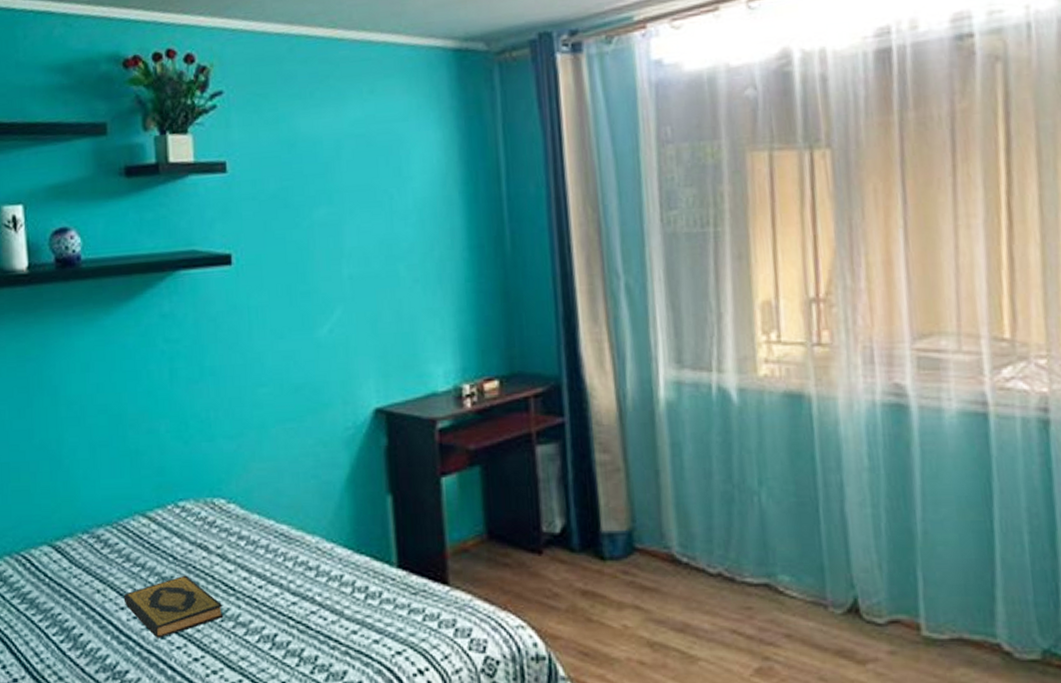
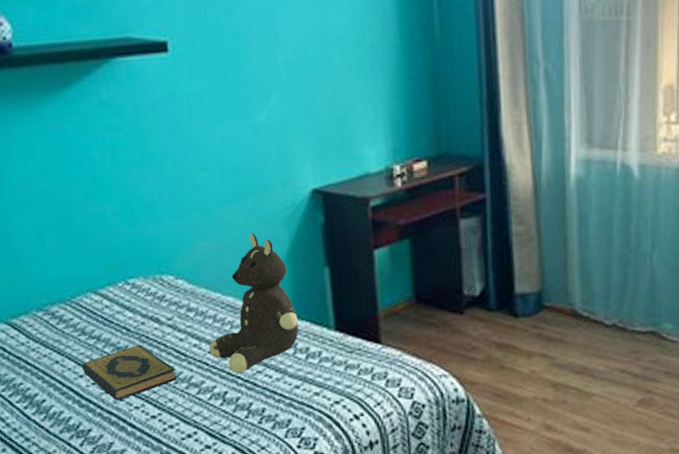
teddy bear: none [259,454,358,612] -> present [209,233,299,373]

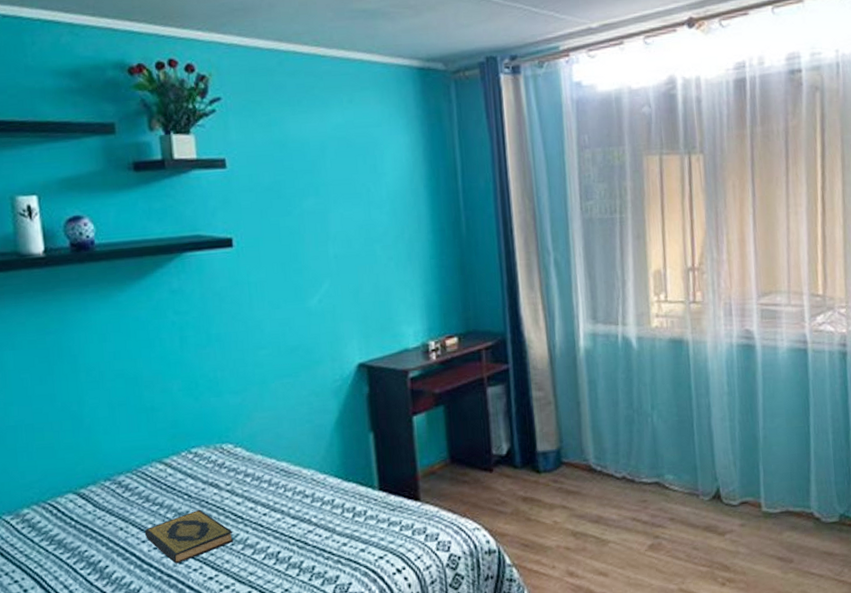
teddy bear: present [209,233,299,373] -> none [264,403,346,533]

